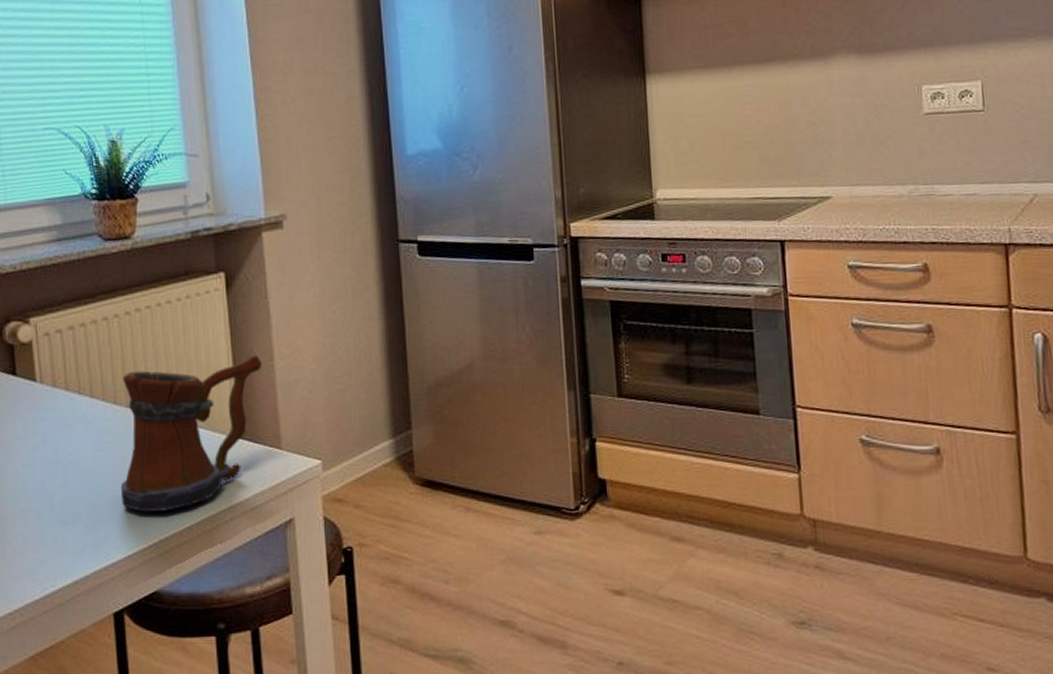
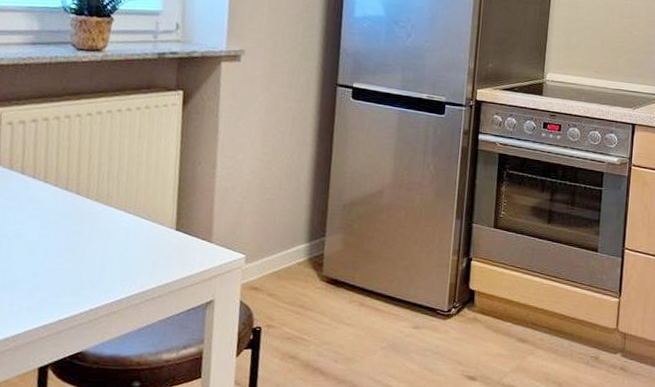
mug: present [120,355,262,512] -> none [60,163,205,285]

